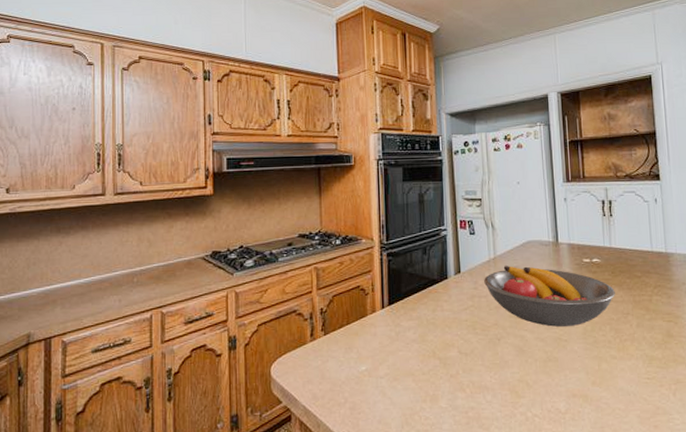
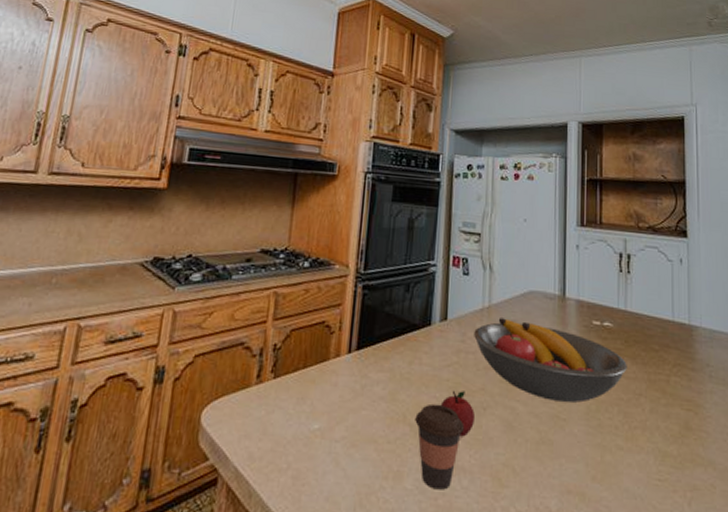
coffee cup: none [443,340,484,405] -> present [415,403,465,490]
apple: none [462,327,492,363] -> present [440,390,476,437]

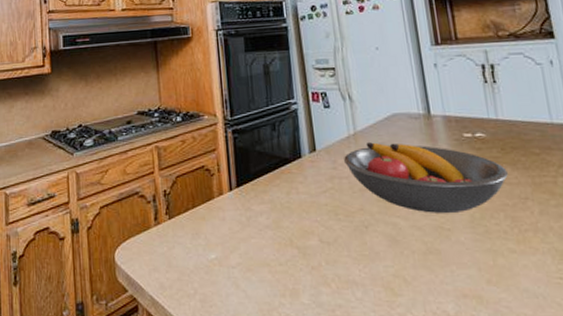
coffee cup: present [415,403,465,490] -> none [301,227,350,303]
apple: present [440,390,476,437] -> none [323,213,359,254]

